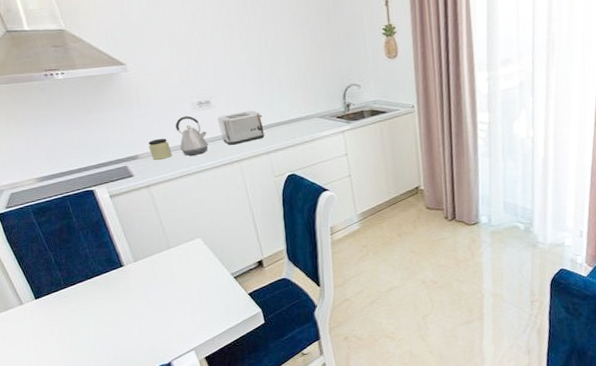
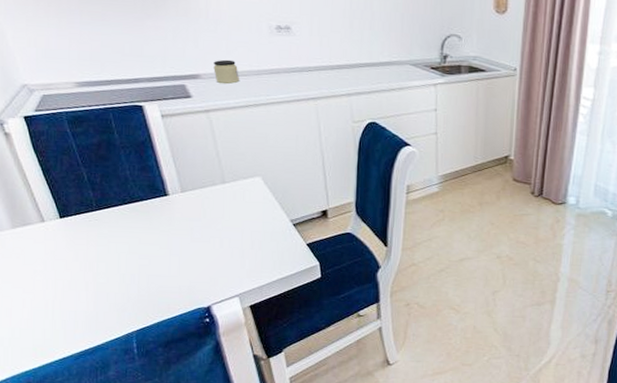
kettle: present [176,116,208,156] -> none [248,39,283,85]
toaster: present [217,111,264,145] -> none [296,45,349,80]

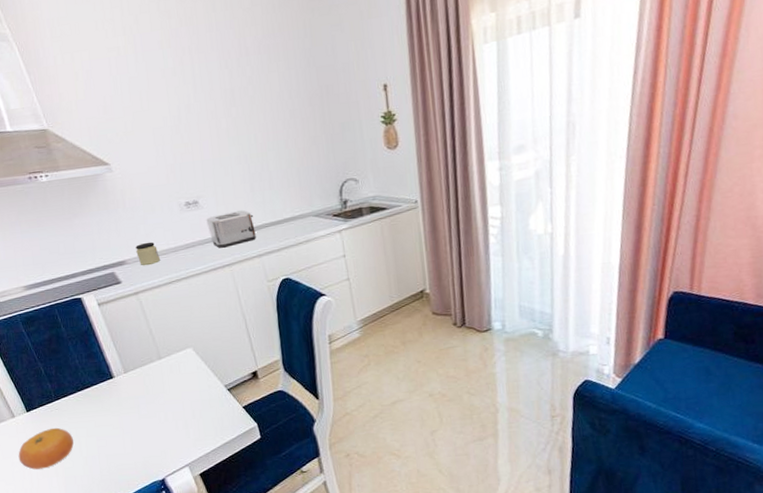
fruit: none [43,239,111,281] -> present [18,427,74,470]
toaster: none [296,45,349,80] -> present [206,210,256,248]

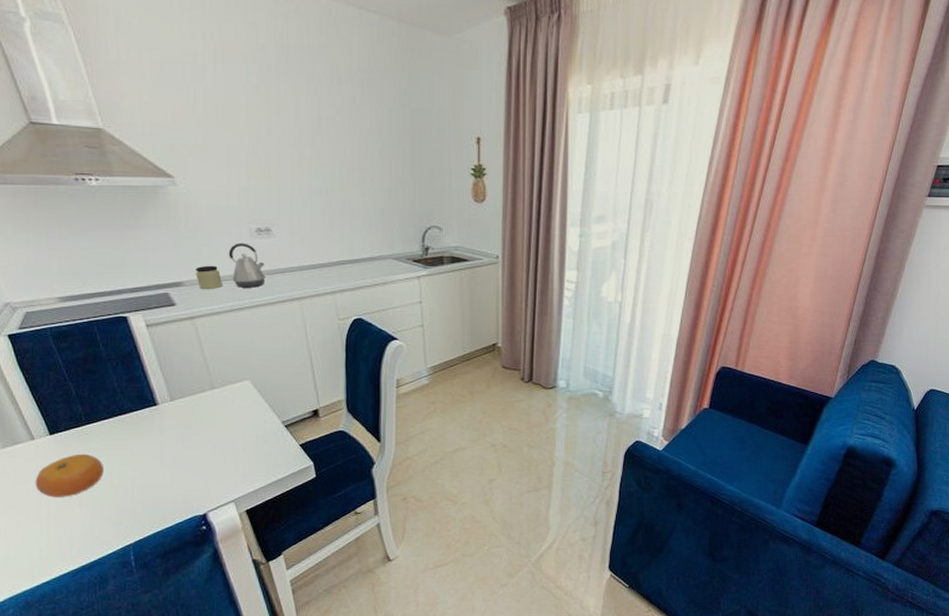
kettle: none [163,217,198,260] -> present [229,243,266,288]
toaster: present [206,210,256,248] -> none [278,244,330,280]

